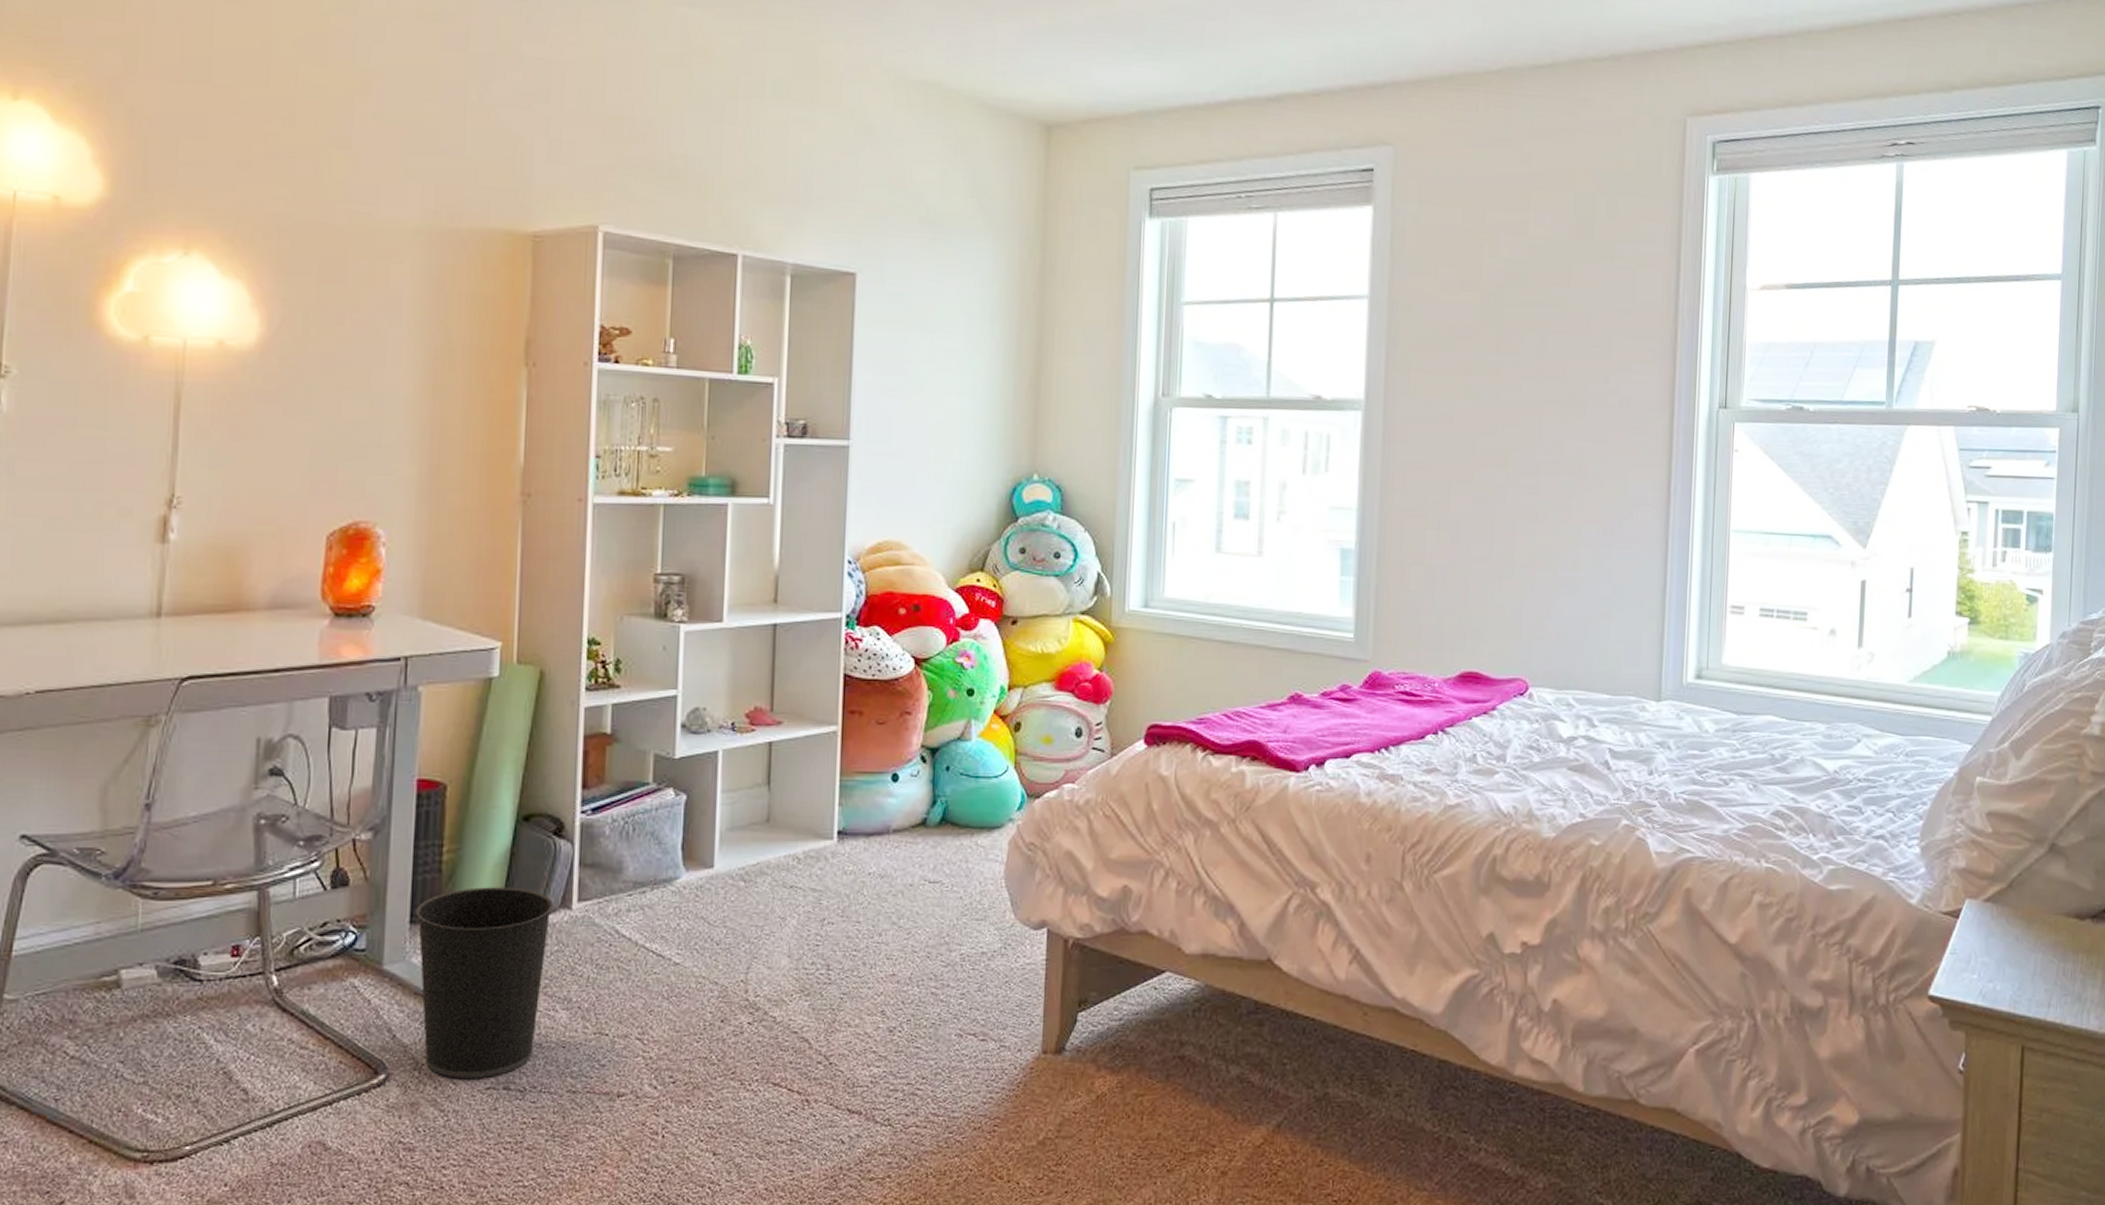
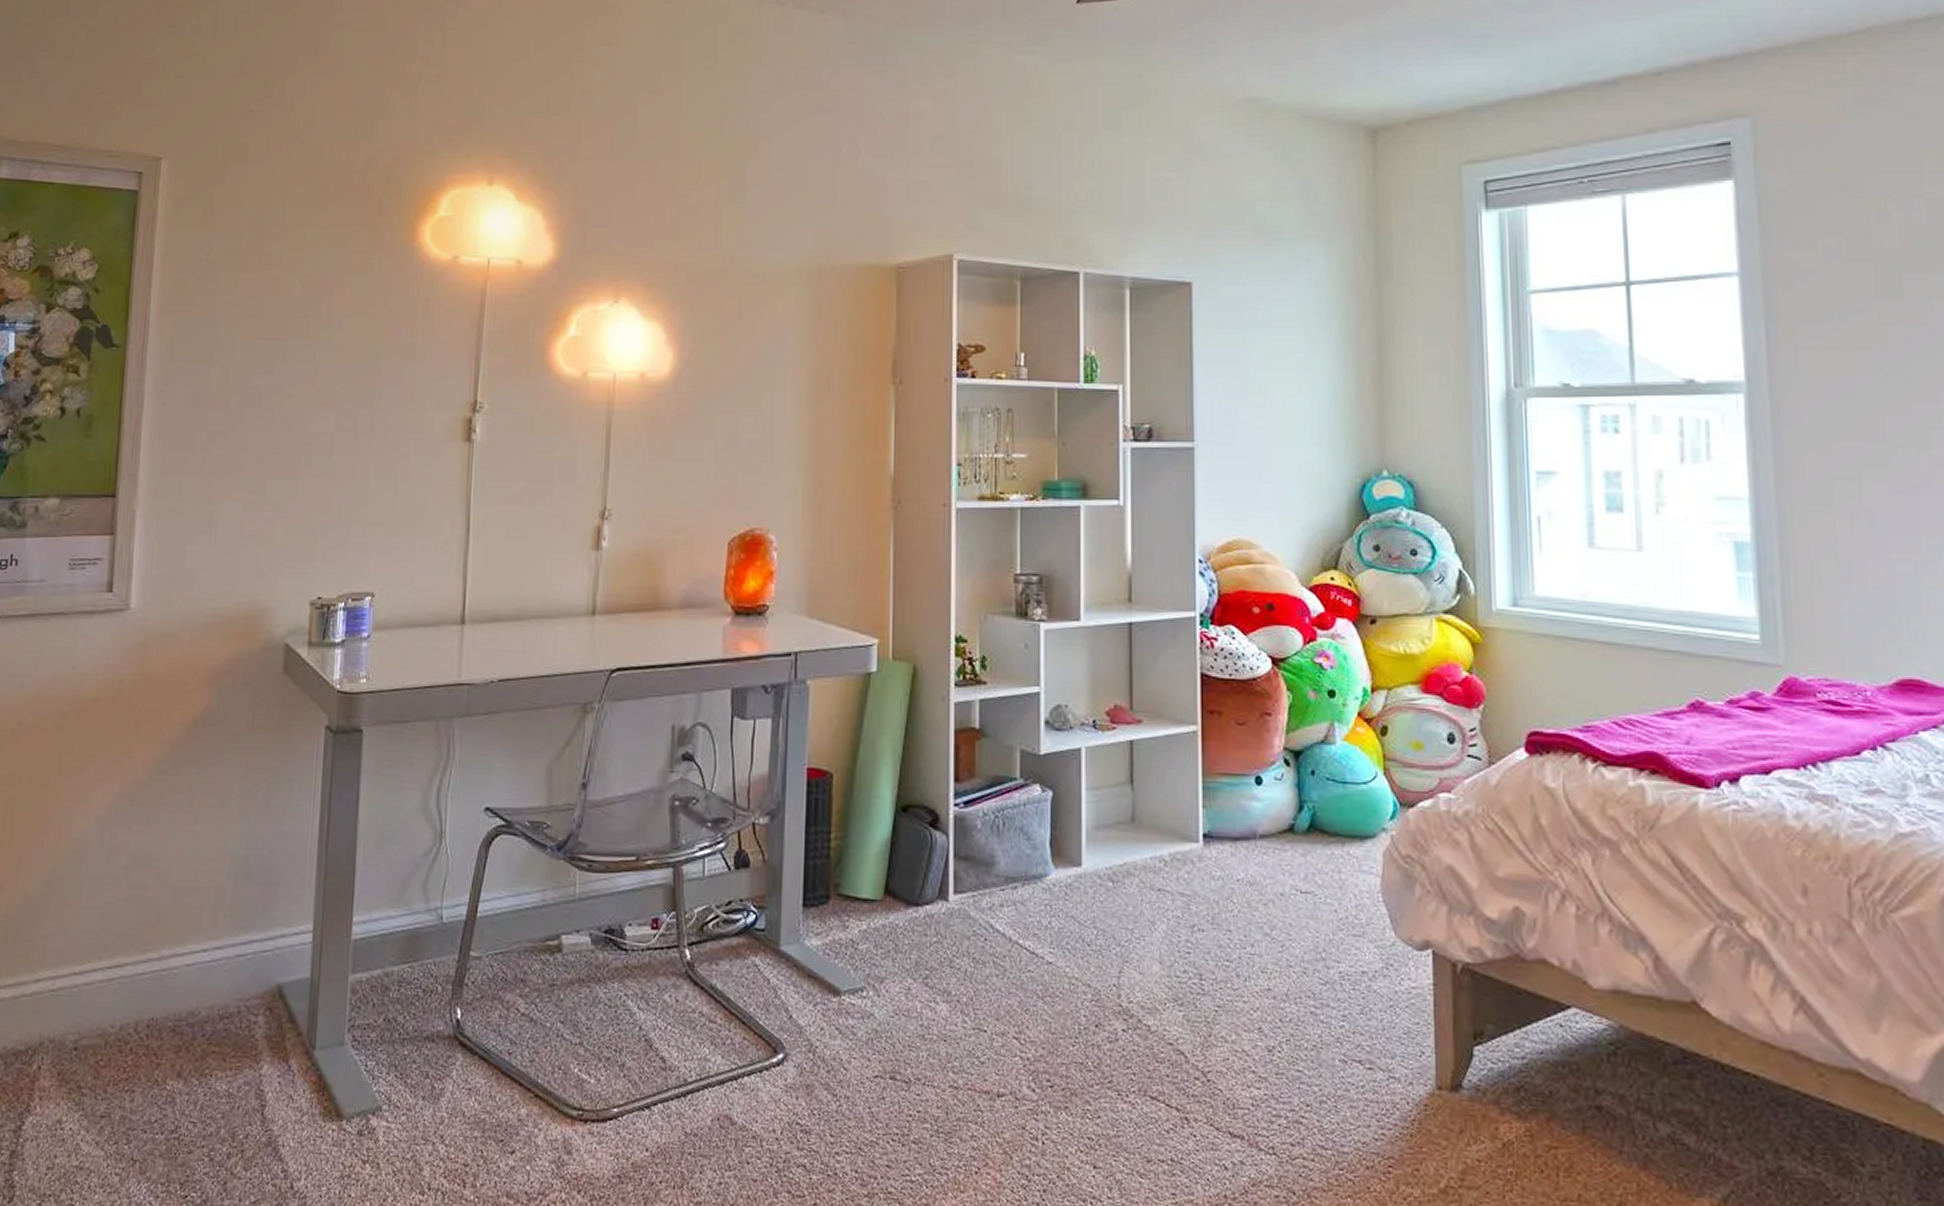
wastebasket: present [416,887,554,1078] -> none [808,874,932,1066]

